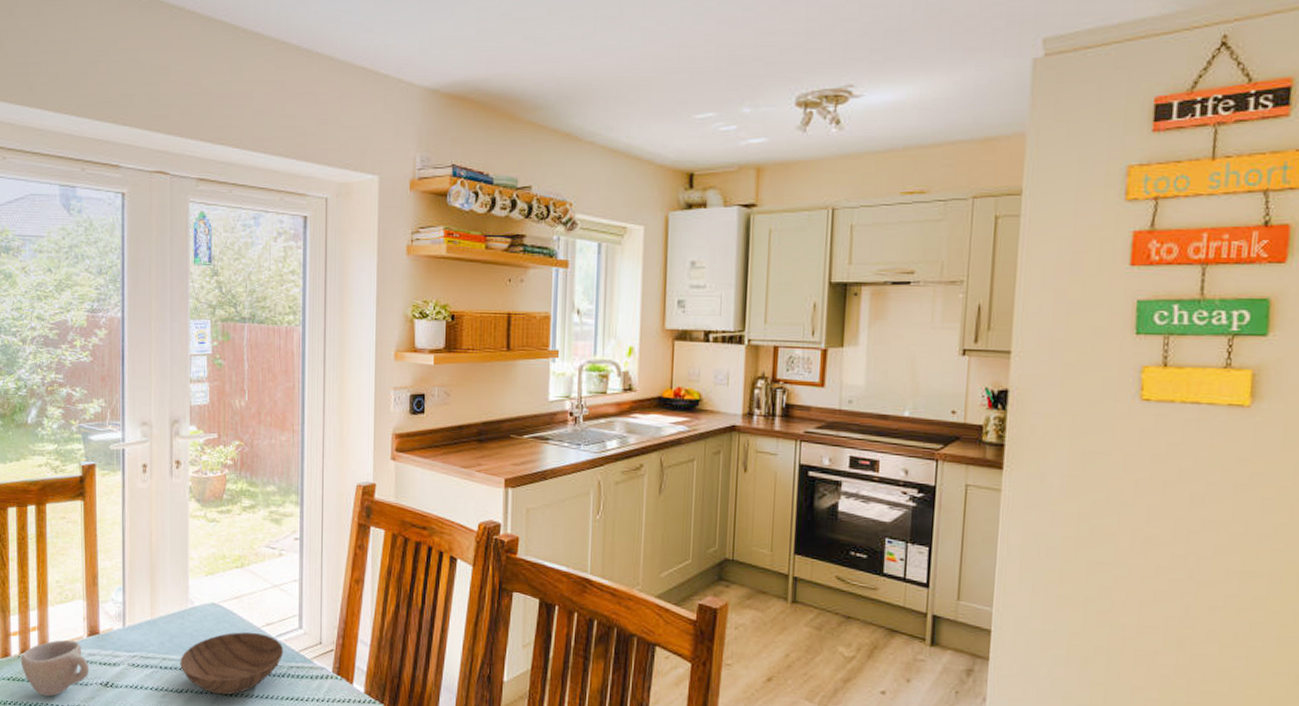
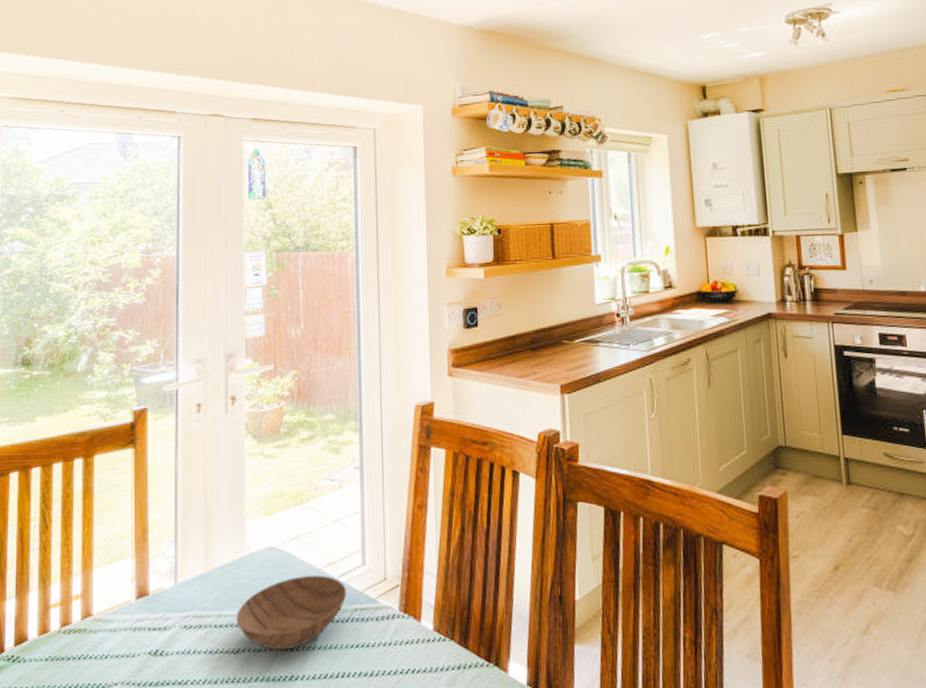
cup: present [20,640,89,697] -> none [60,606,137,675]

